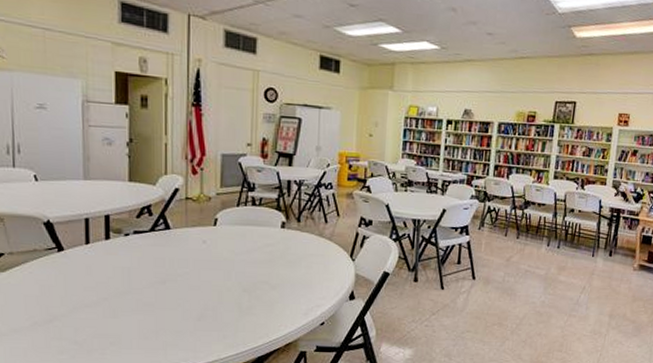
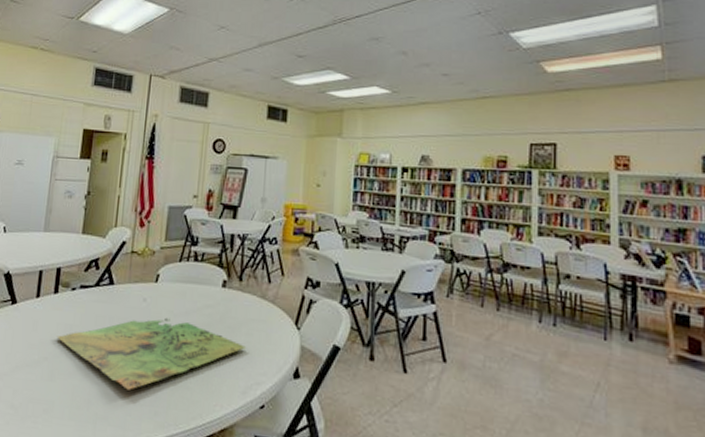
board game: none [114,256,306,320] -> present [57,317,246,390]

